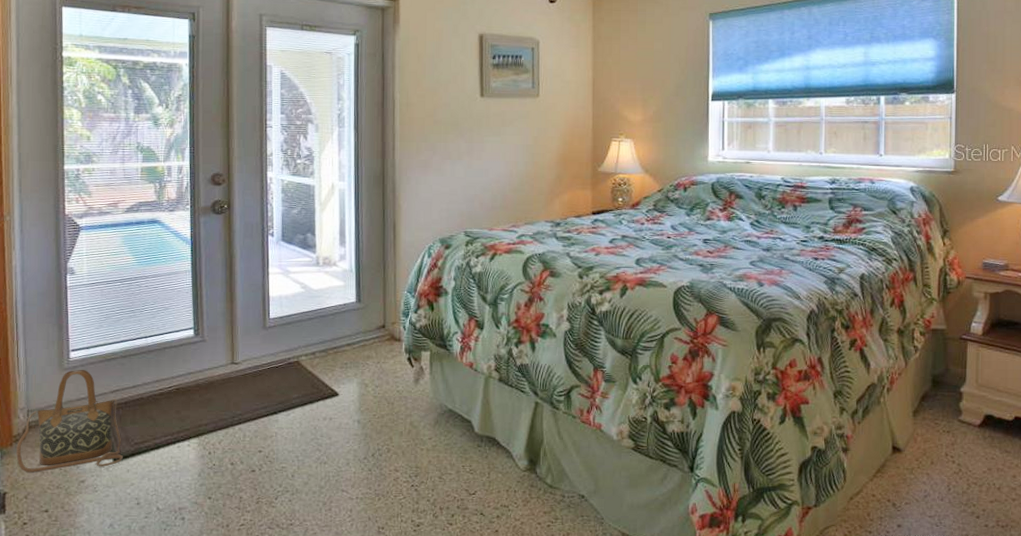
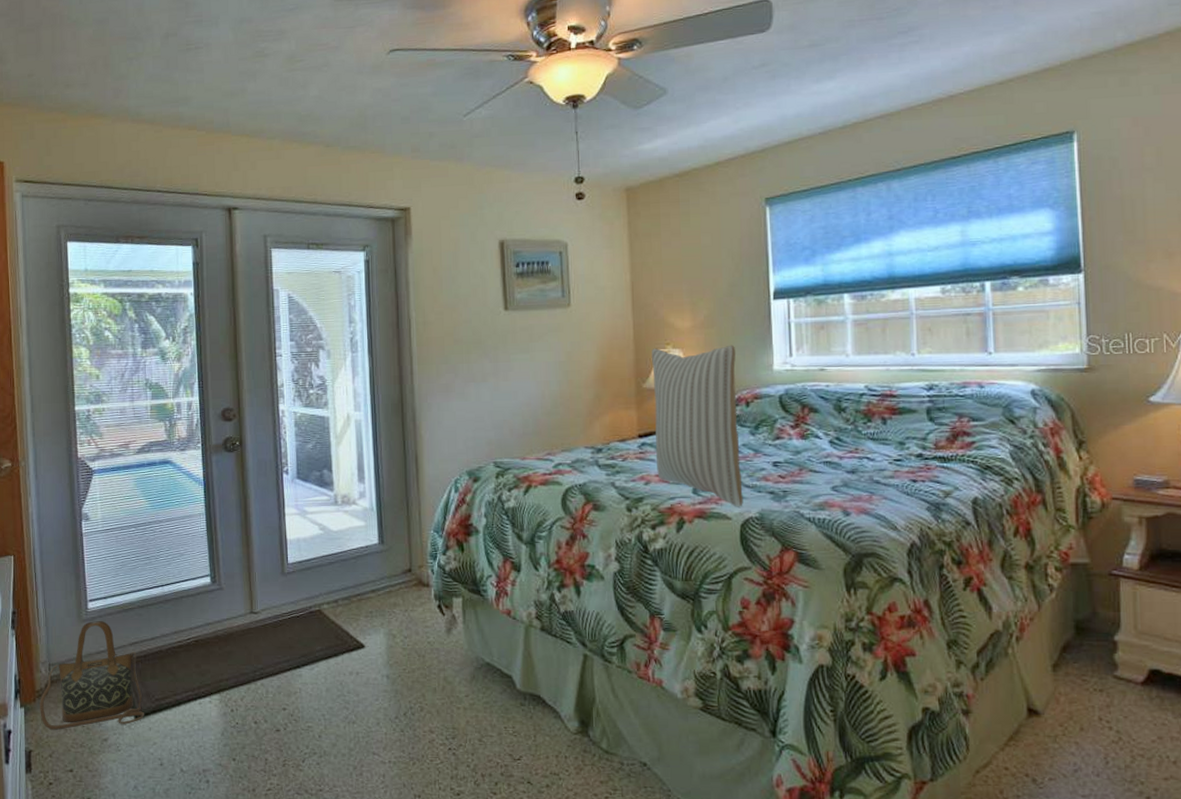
pillow: none [606,137,678,277] -> present [652,344,743,507]

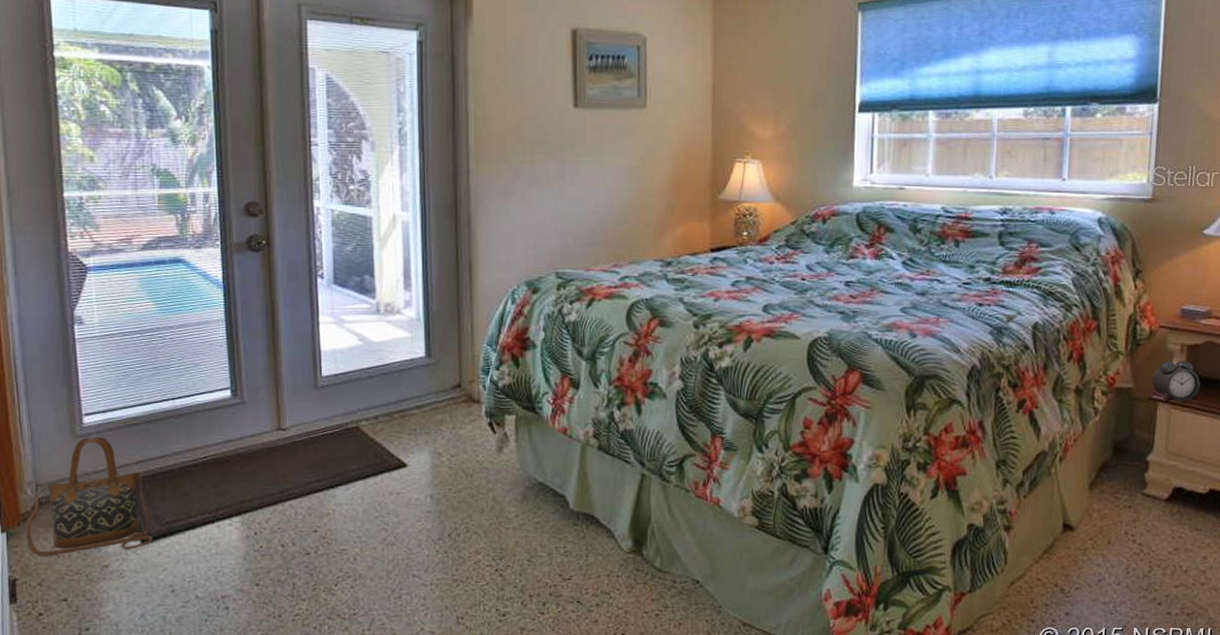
pillow: present [652,344,743,507] -> none [727,158,816,327]
alarm clock: none [1109,533,1166,578] -> present [1151,360,1200,403]

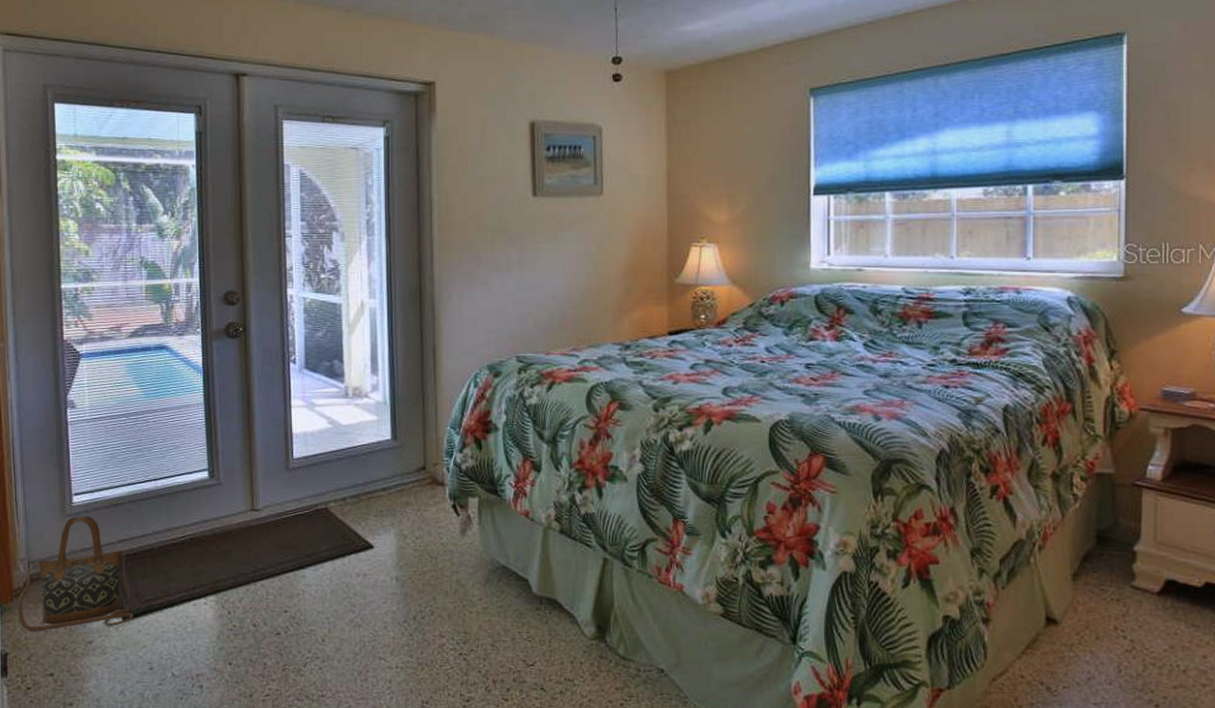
alarm clock: present [1151,360,1200,403] -> none [1134,444,1188,489]

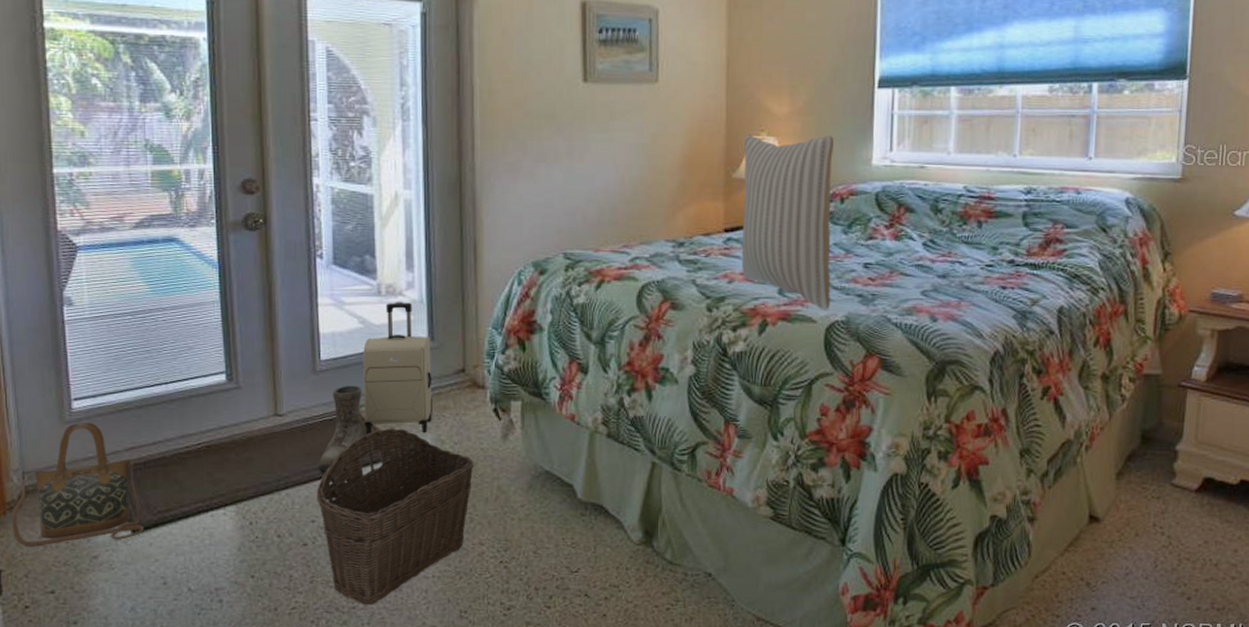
wicker basket: none [289,523,435,694] -> present [316,428,474,606]
boot: none [291,482,332,566] -> present [319,385,364,473]
suitcase: none [331,402,395,530] -> present [362,301,432,435]
pillow: none [685,241,774,410] -> present [741,135,834,310]

